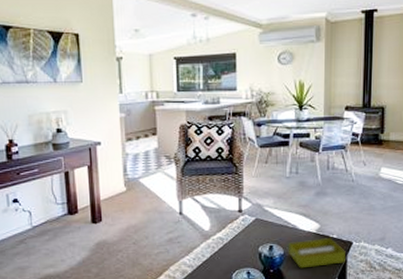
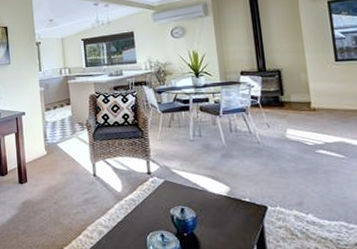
tissue box: present [288,237,346,269] -> none [199,200,263,233]

